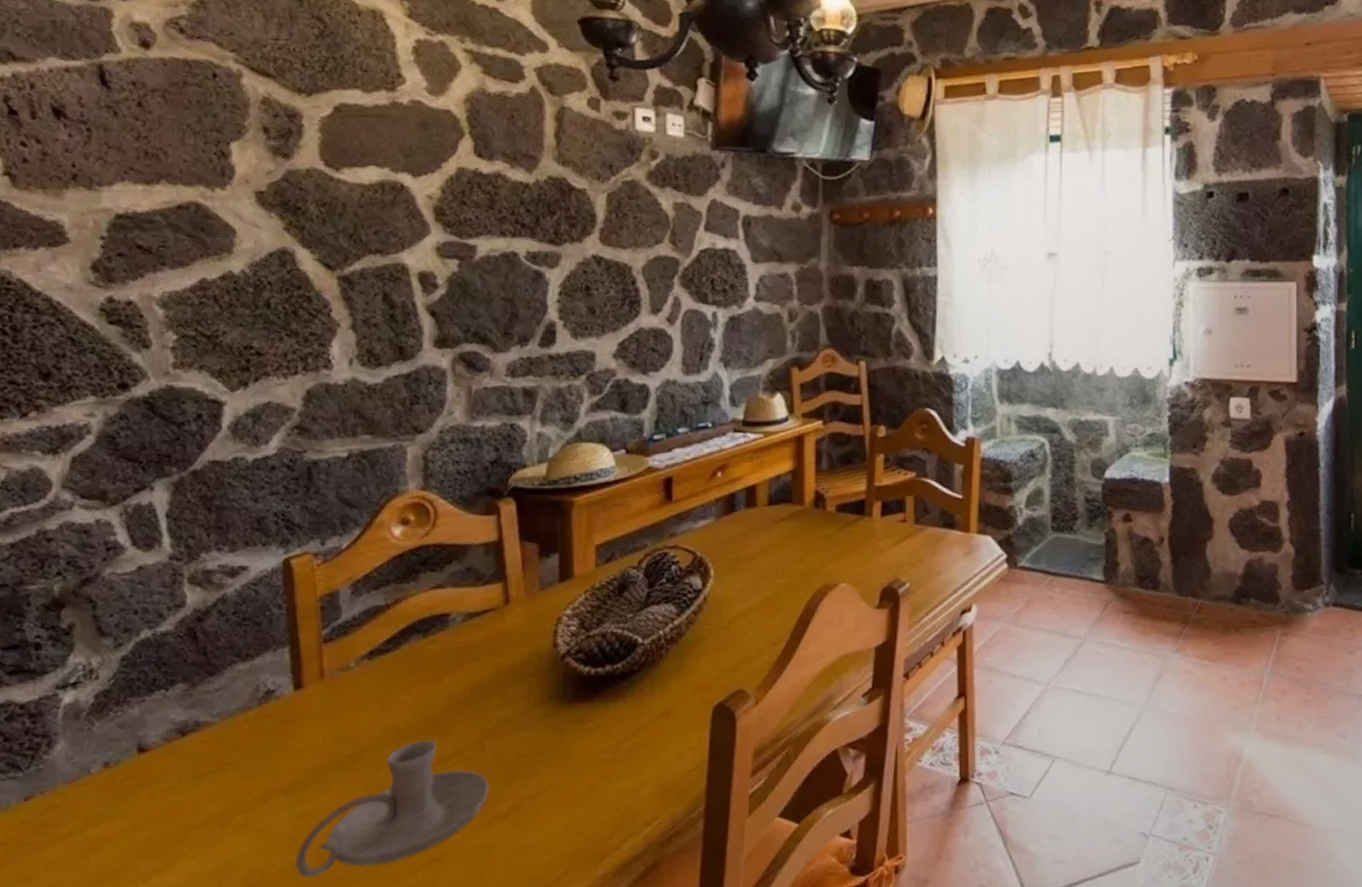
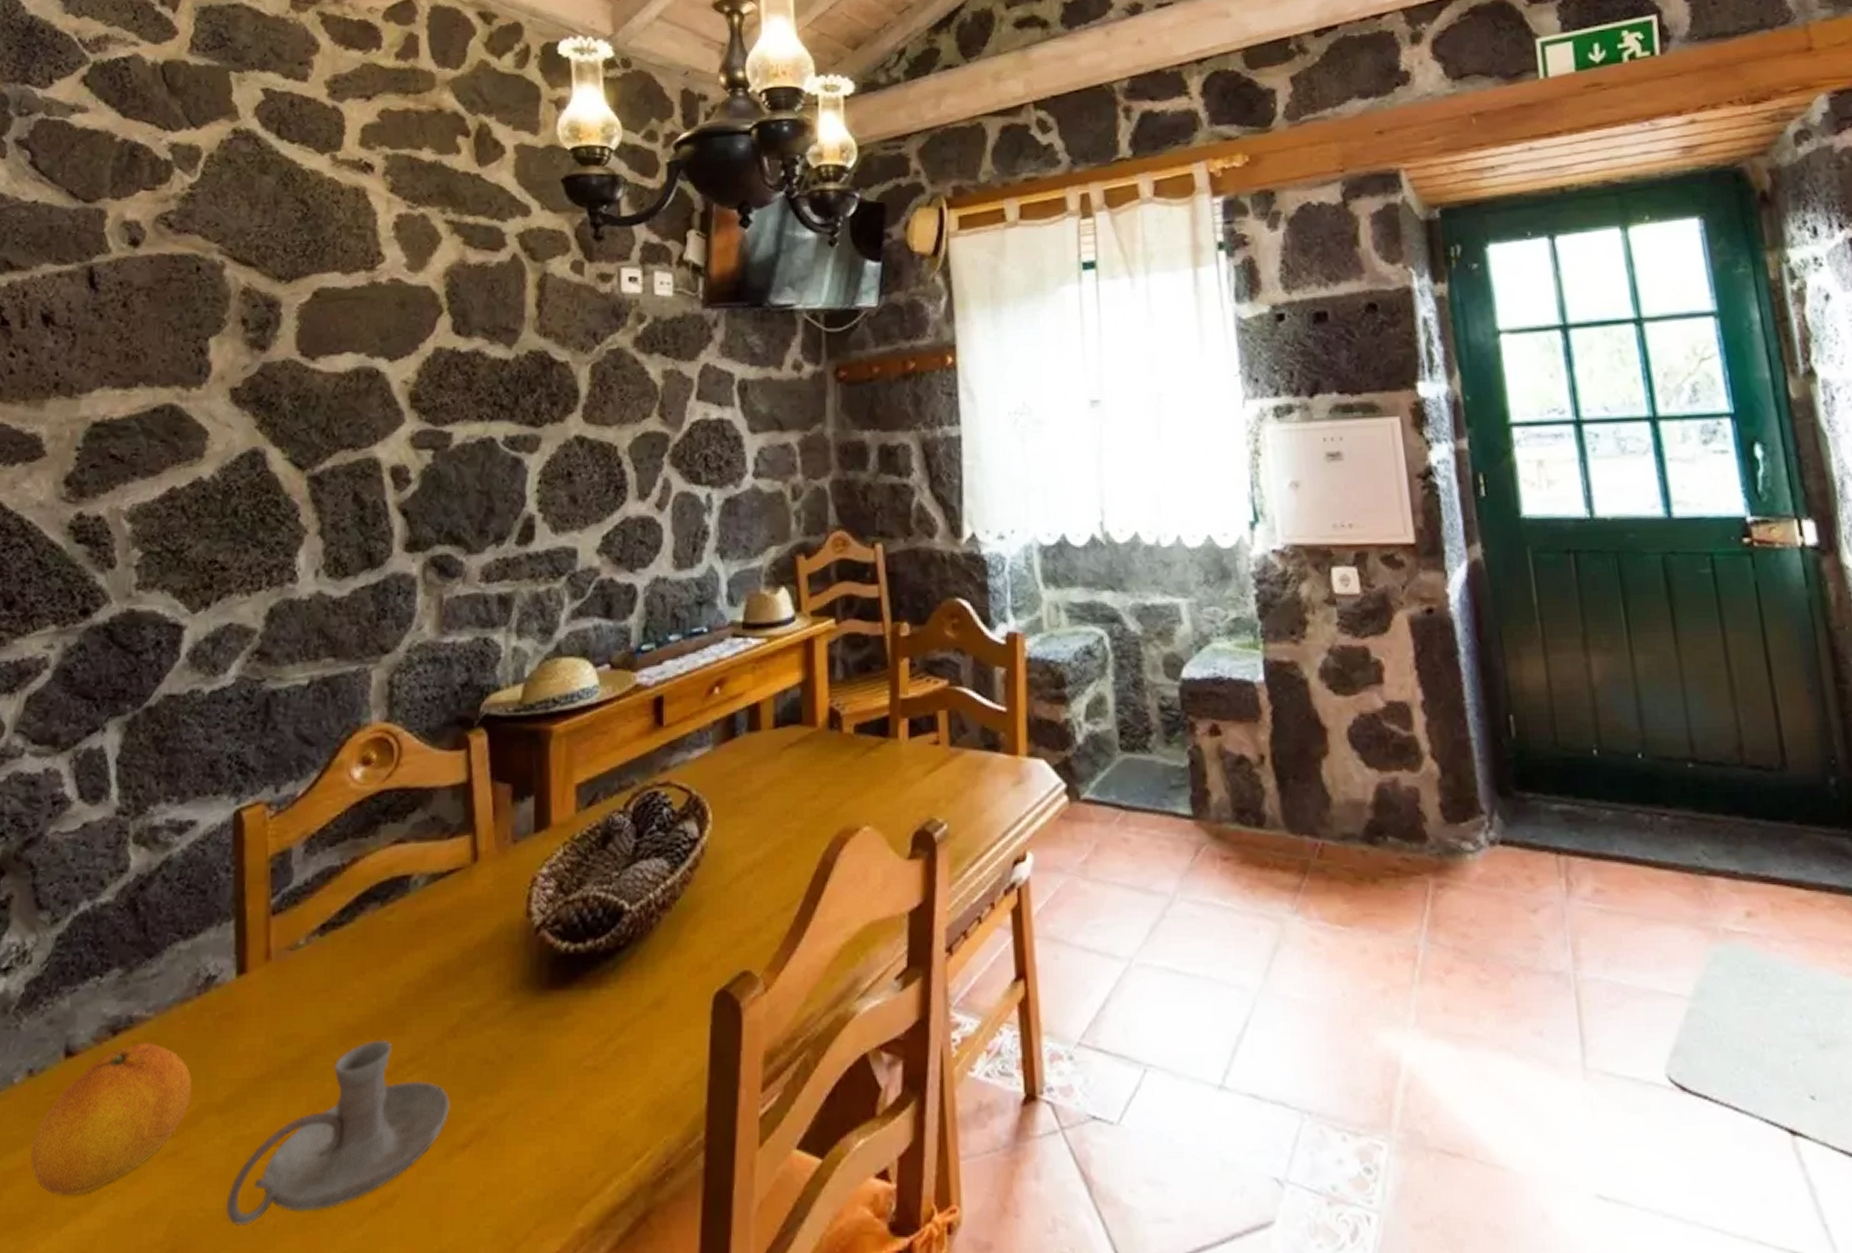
fruit: none [112,741,259,857] -> present [30,1042,192,1195]

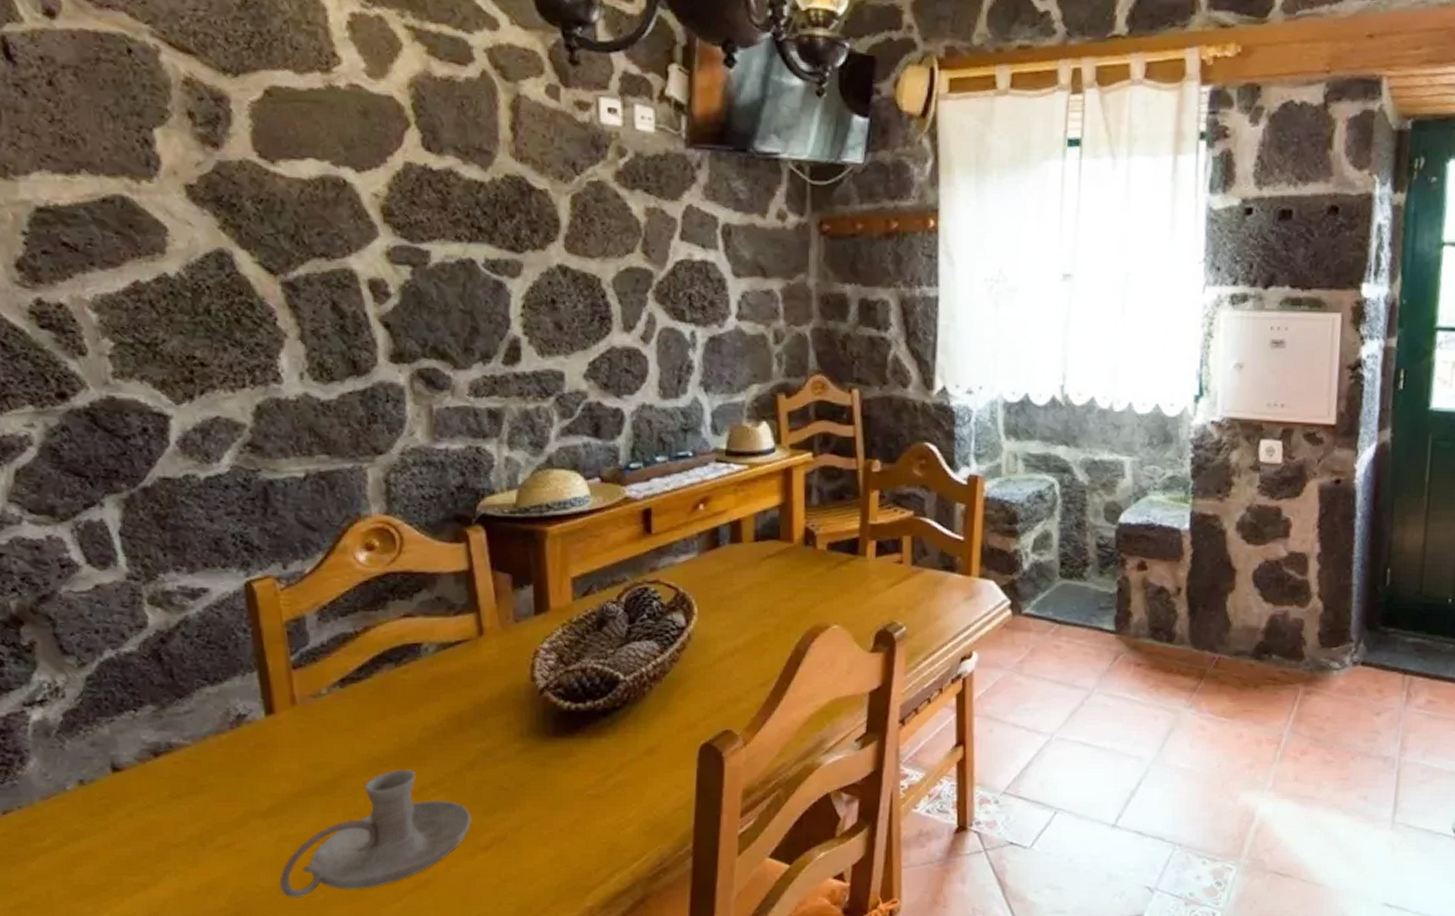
fruit: present [30,1042,192,1195] -> none [92,763,237,873]

